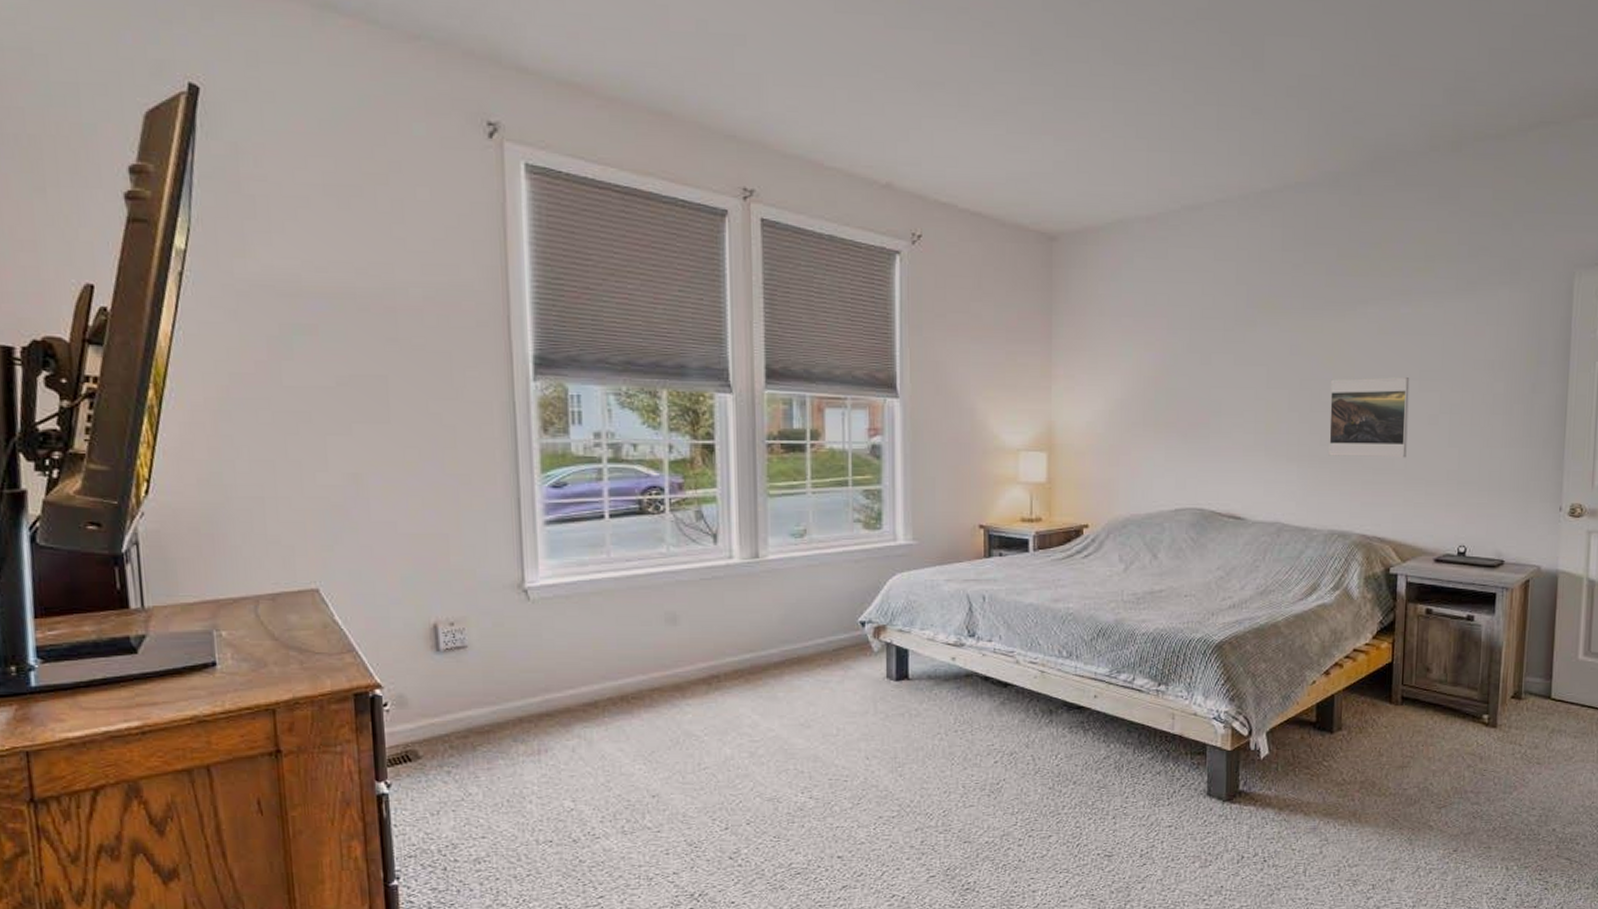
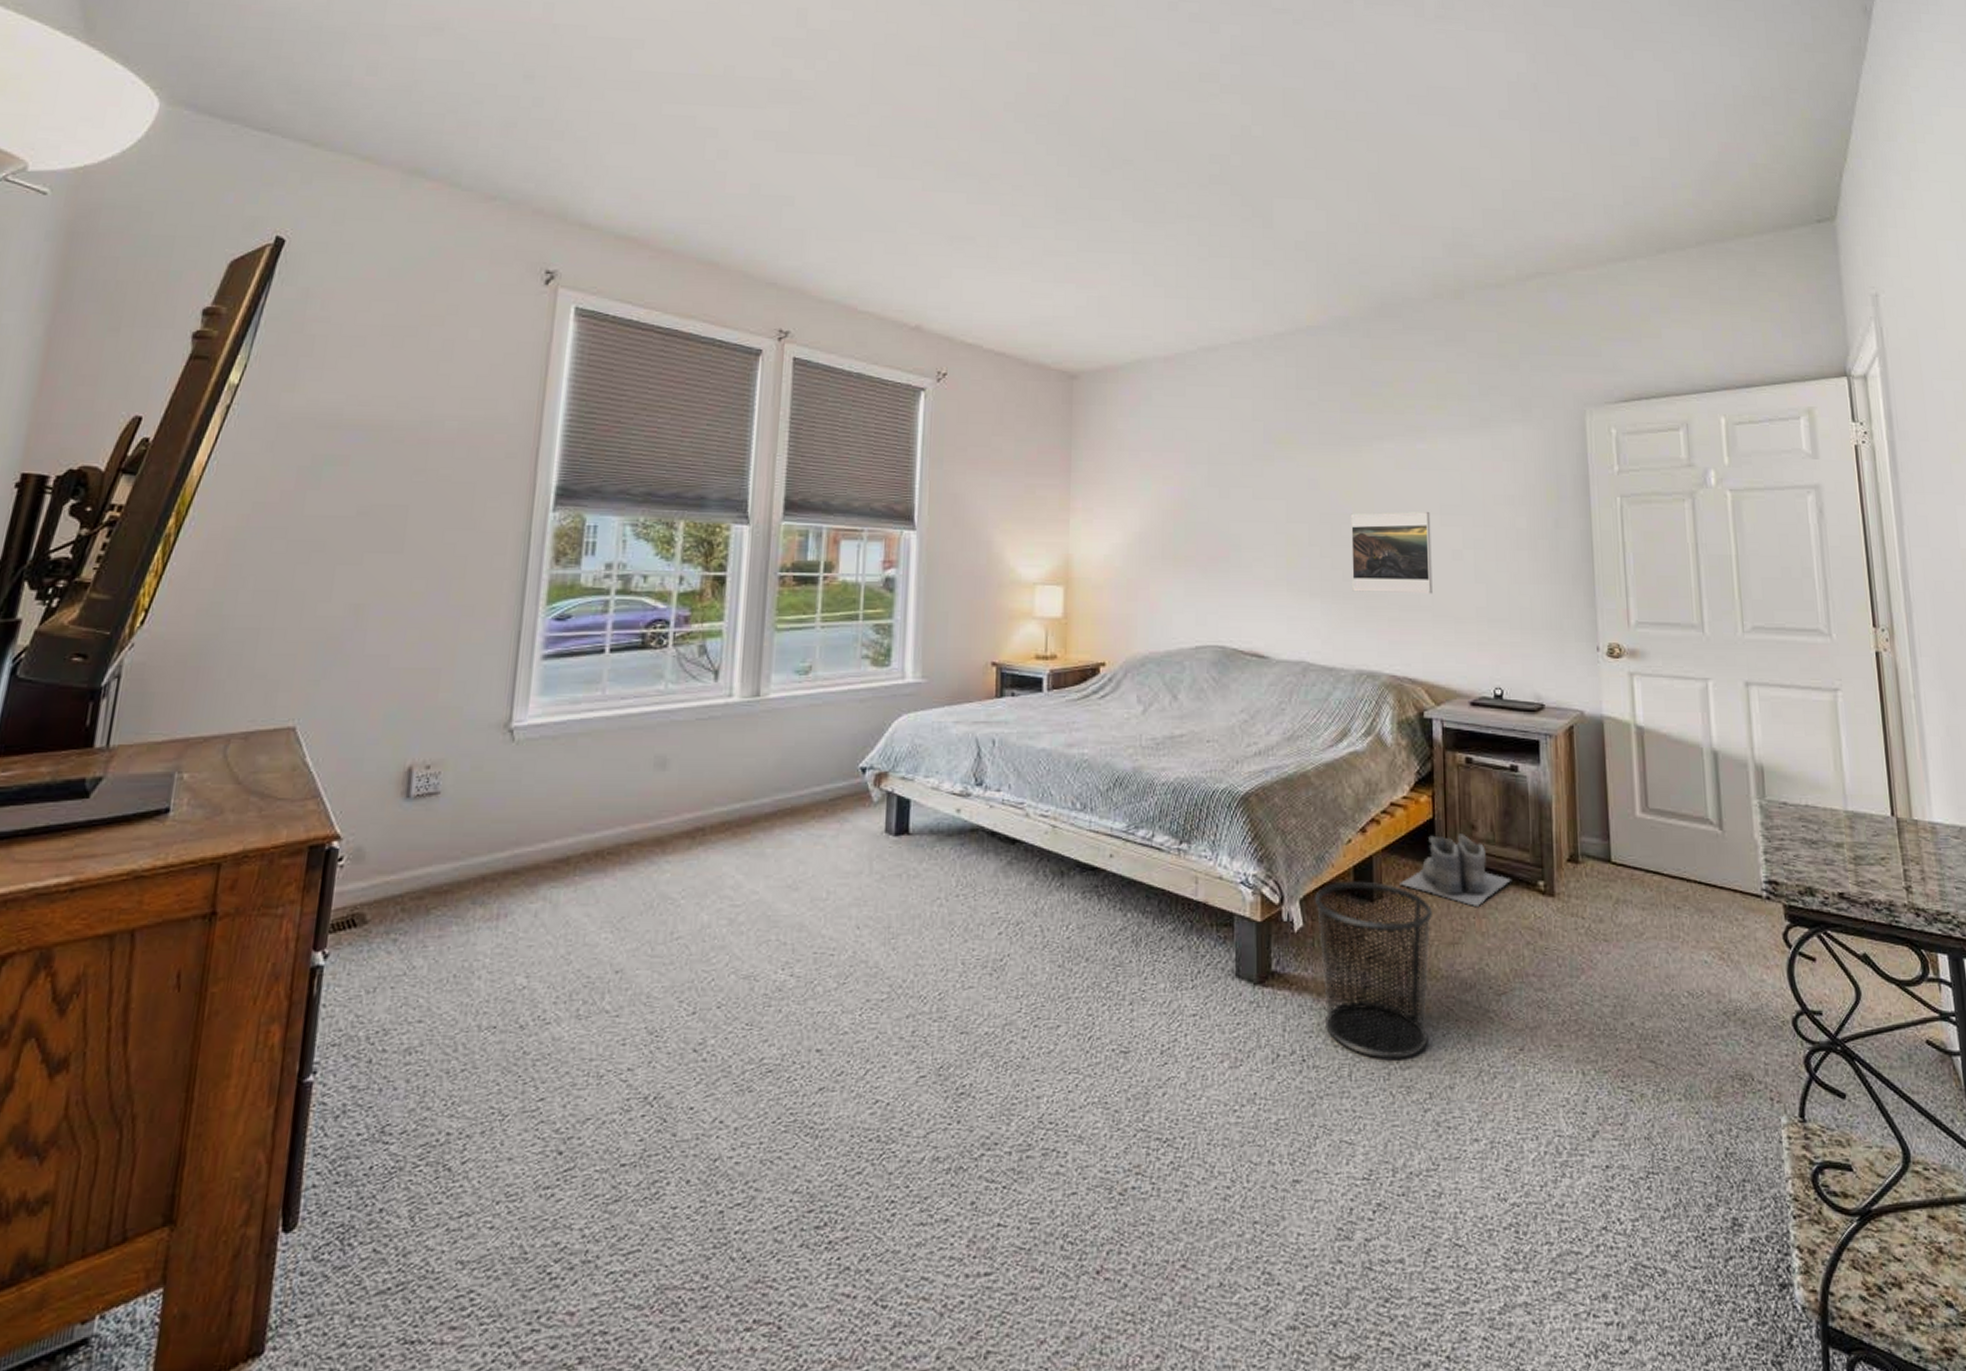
waste bin: none [1279,716,1386,859] -> present [1314,881,1433,1059]
boots: none [1357,675,1459,738] -> present [1399,834,1511,908]

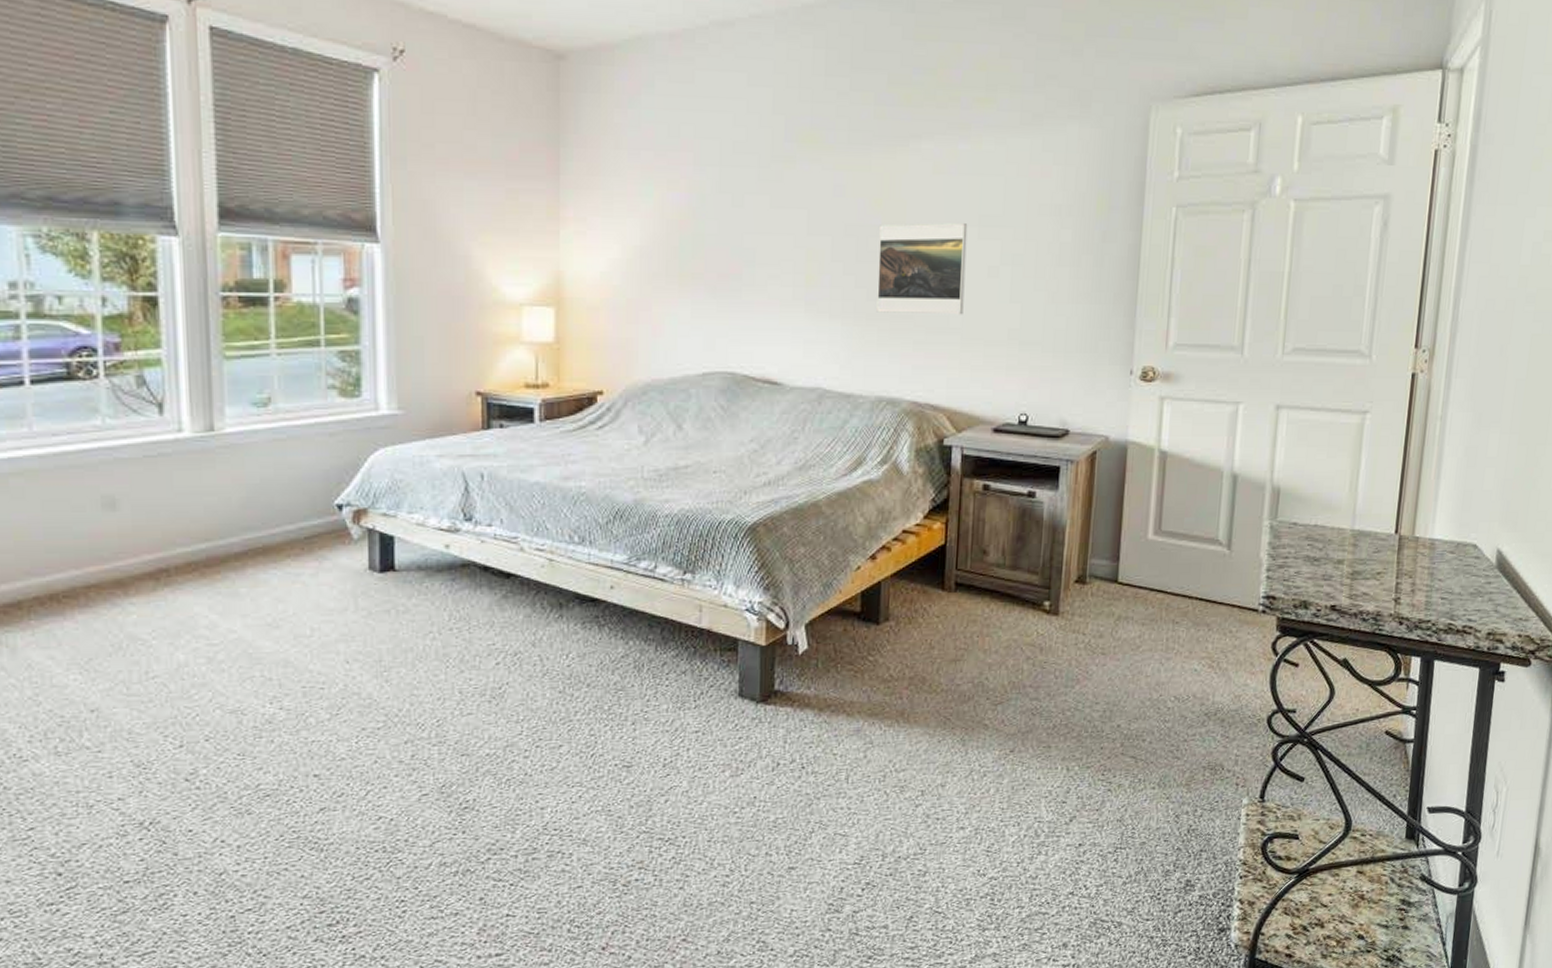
waste bin: present [1314,881,1433,1059] -> none [819,605,938,764]
boots: present [1399,834,1511,908] -> none [906,558,1017,628]

